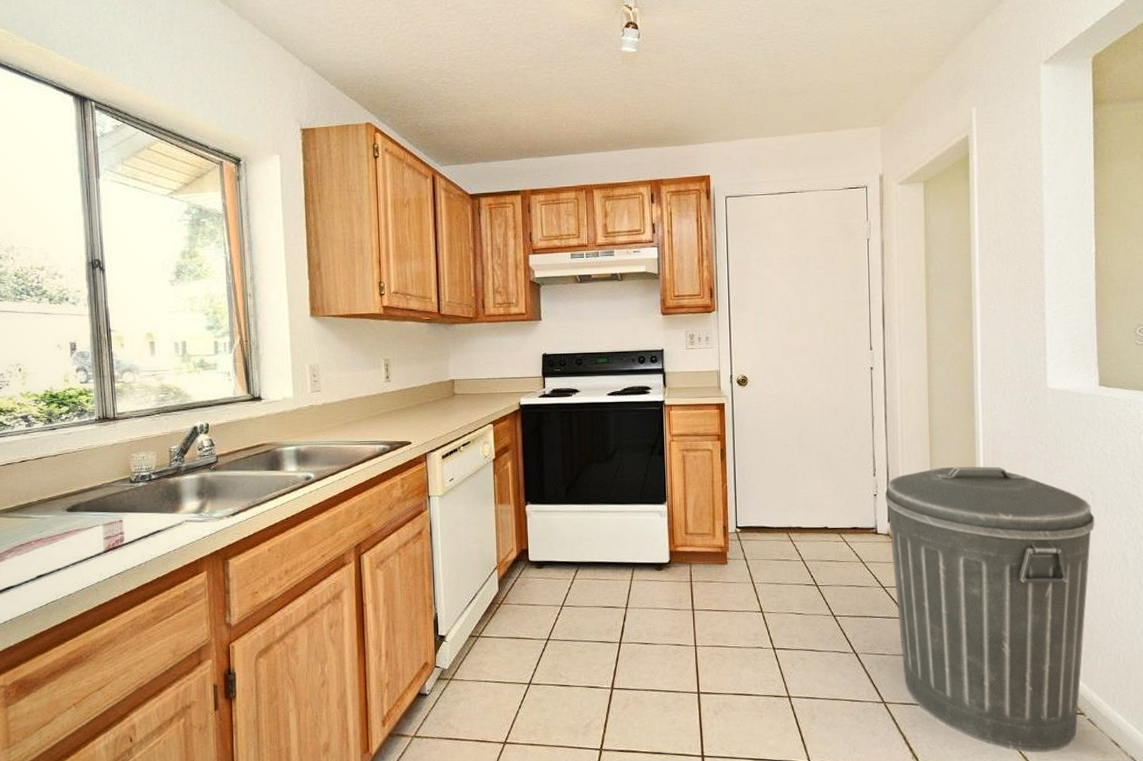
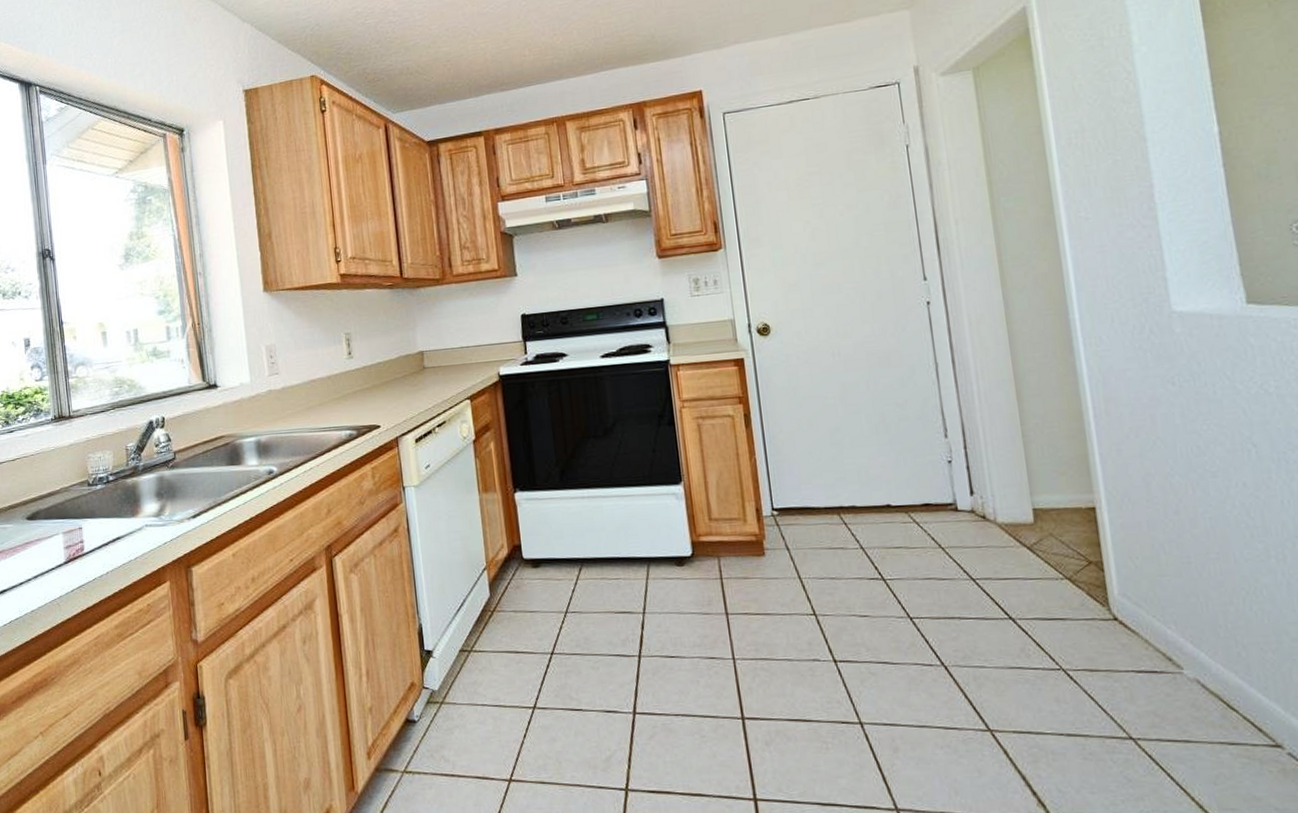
trash can: present [884,466,1095,753] -> none [962,416,1274,801]

